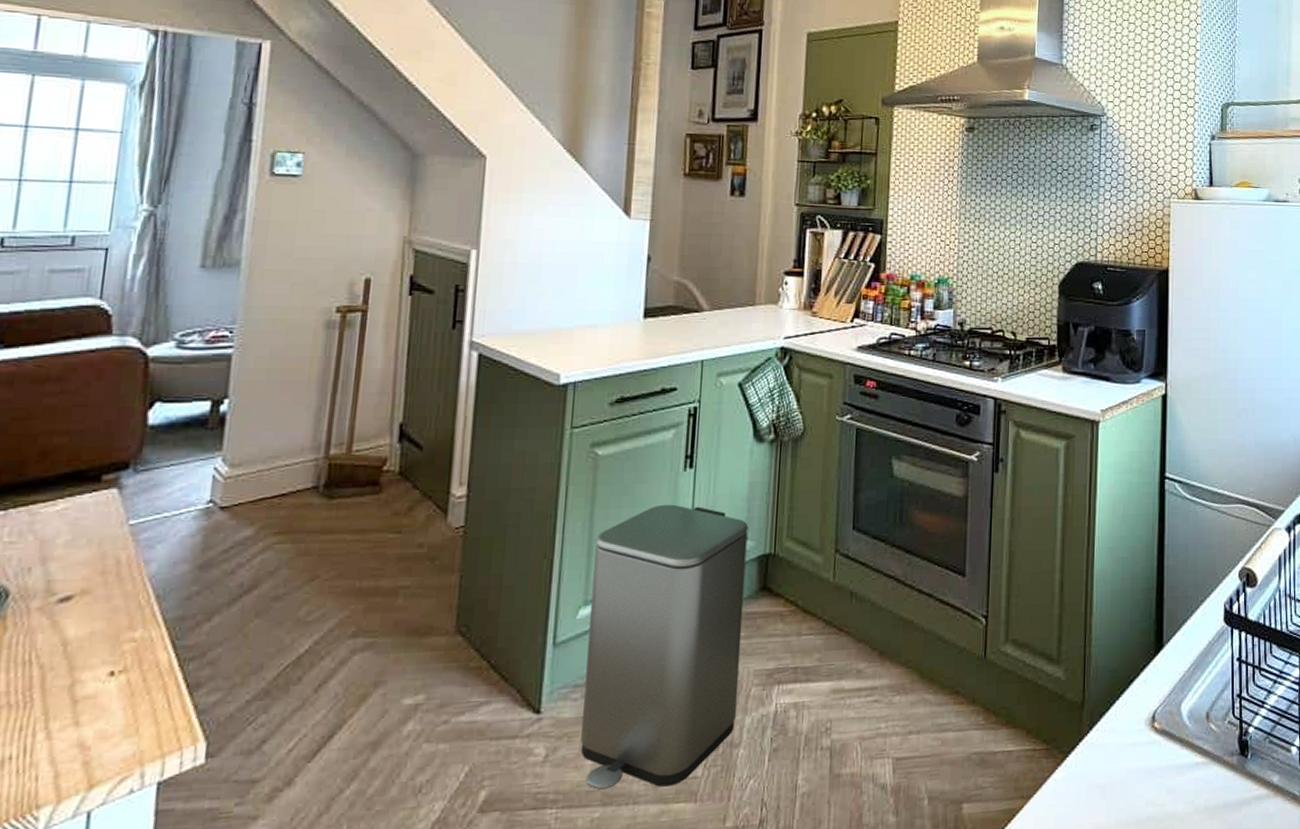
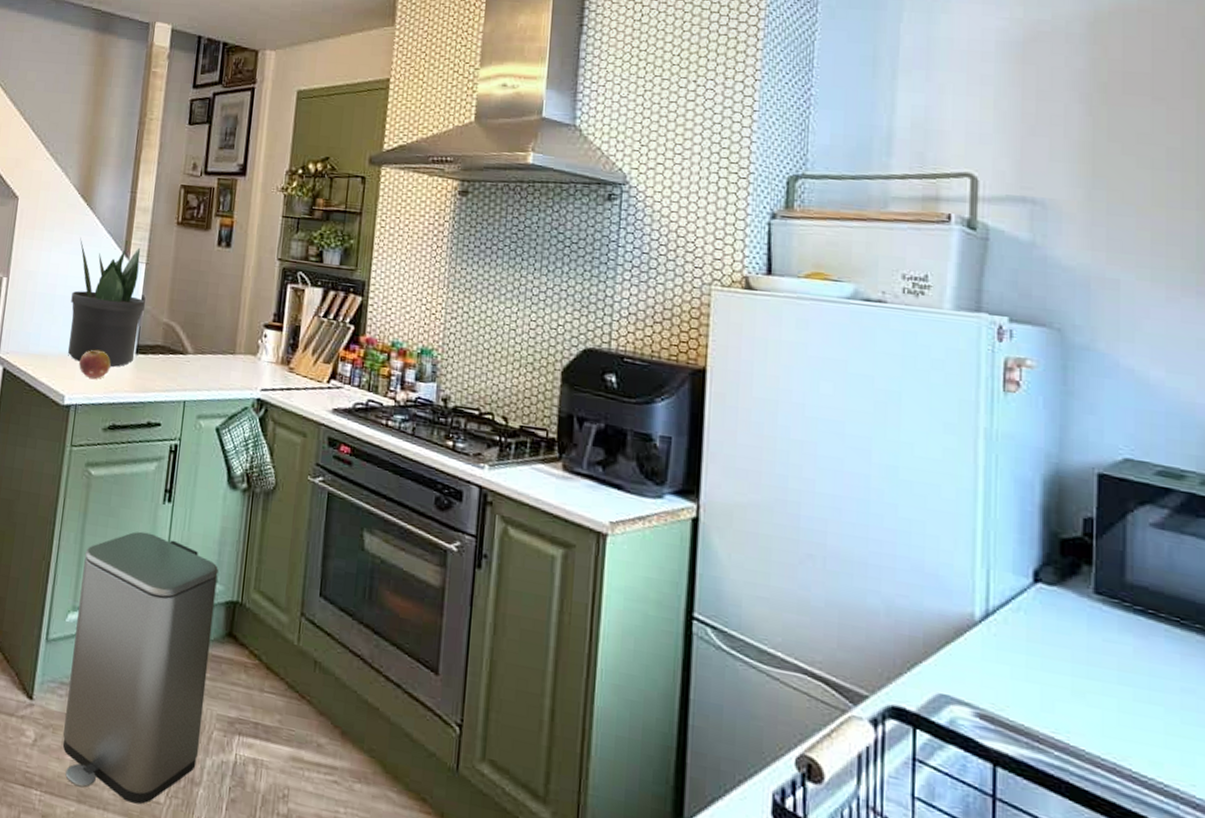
planter: none [560,198,653,335] -> present [67,238,146,367]
fruit: none [576,319,615,351] -> present [79,349,111,379]

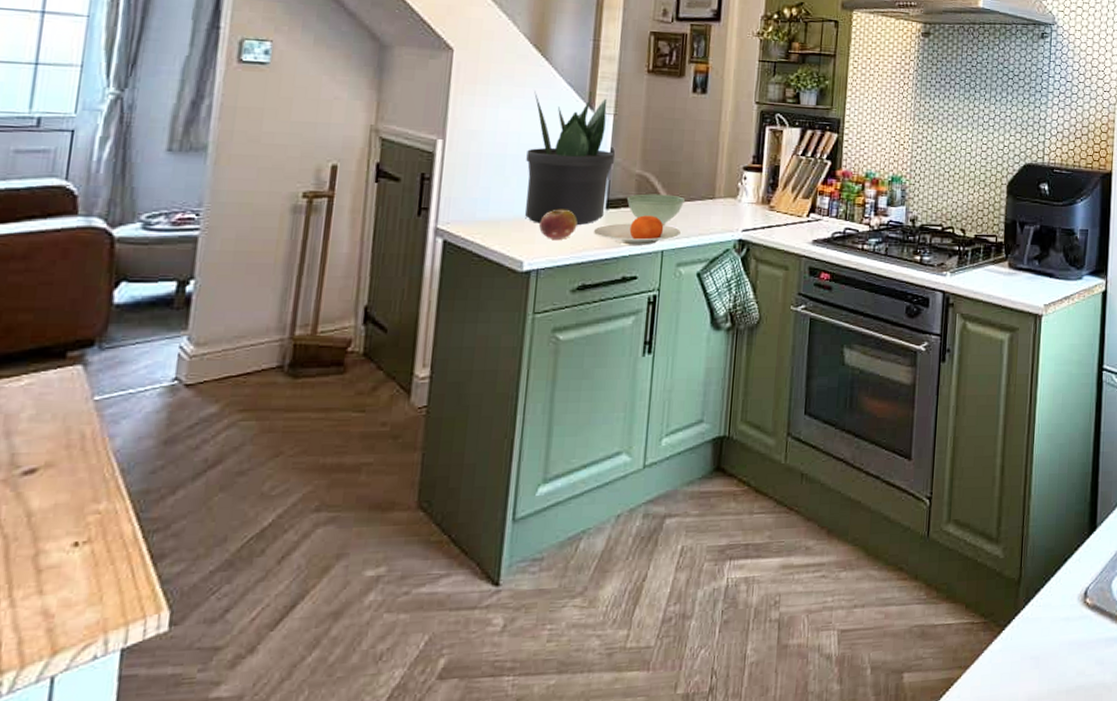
pedal bin: present [62,531,218,804] -> none [538,388,704,658]
plate: none [123,363,202,394] -> present [593,215,681,245]
bowl: none [154,342,208,377] -> present [626,193,686,227]

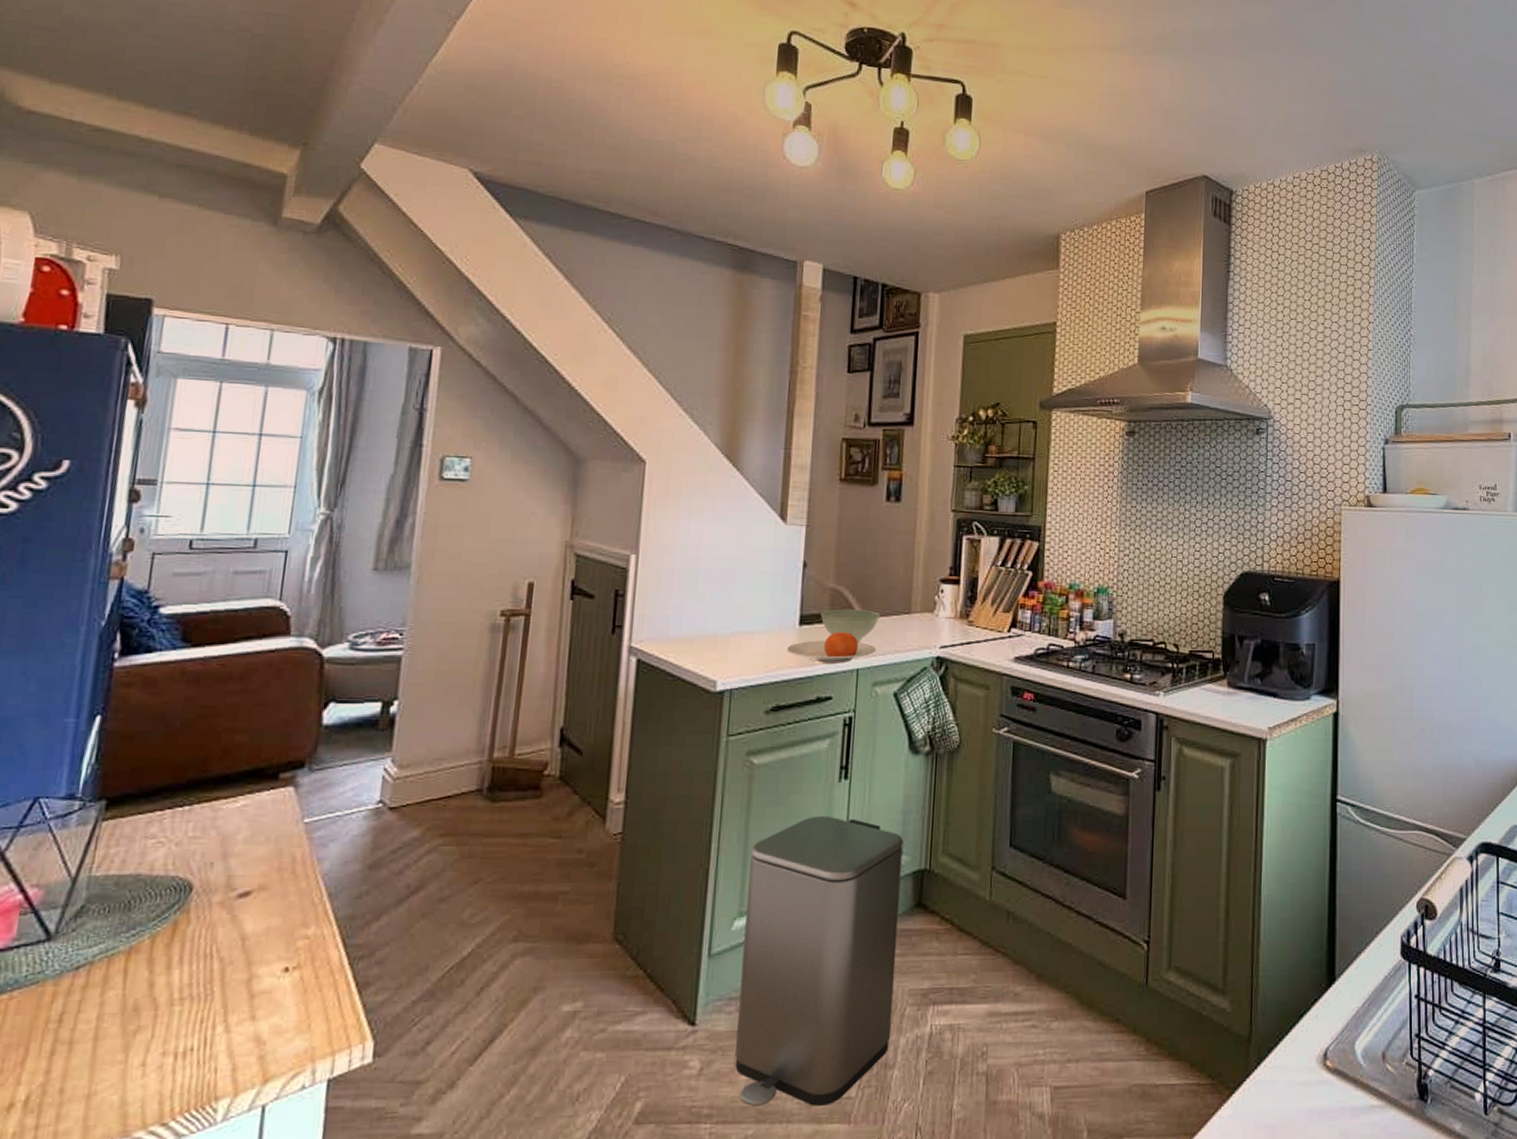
planter: present [524,91,616,225] -> none [717,503,809,642]
pedal bin: none [538,388,704,658] -> present [735,816,903,1106]
fruit: present [539,209,578,239] -> none [732,625,771,658]

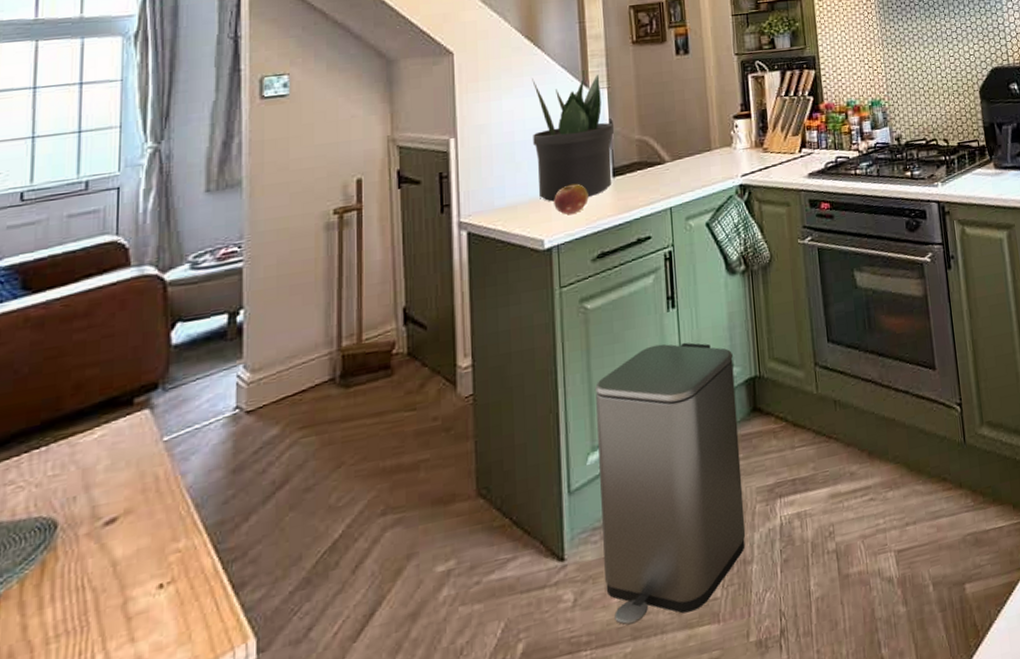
planter: none [717,503,809,642] -> present [532,74,615,202]
fruit: none [732,625,771,658] -> present [554,183,589,215]
plate: present [786,632,876,664] -> none [604,176,685,208]
bowl: present [820,609,881,644] -> none [630,153,685,185]

